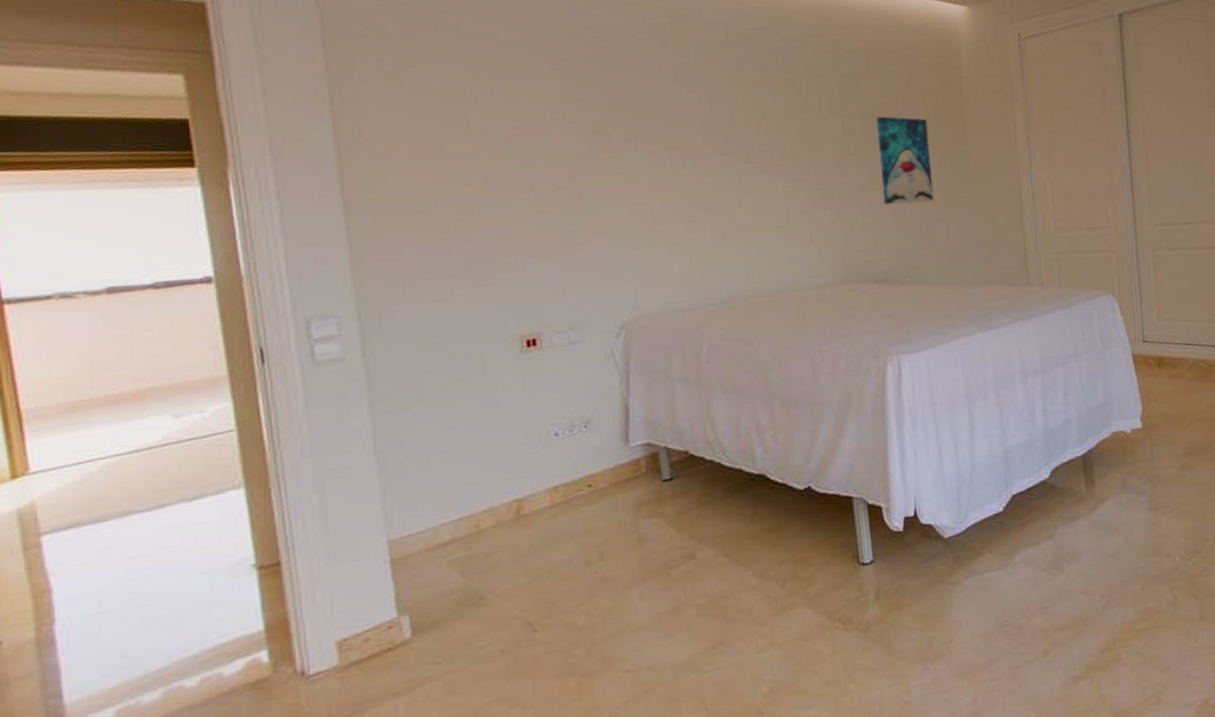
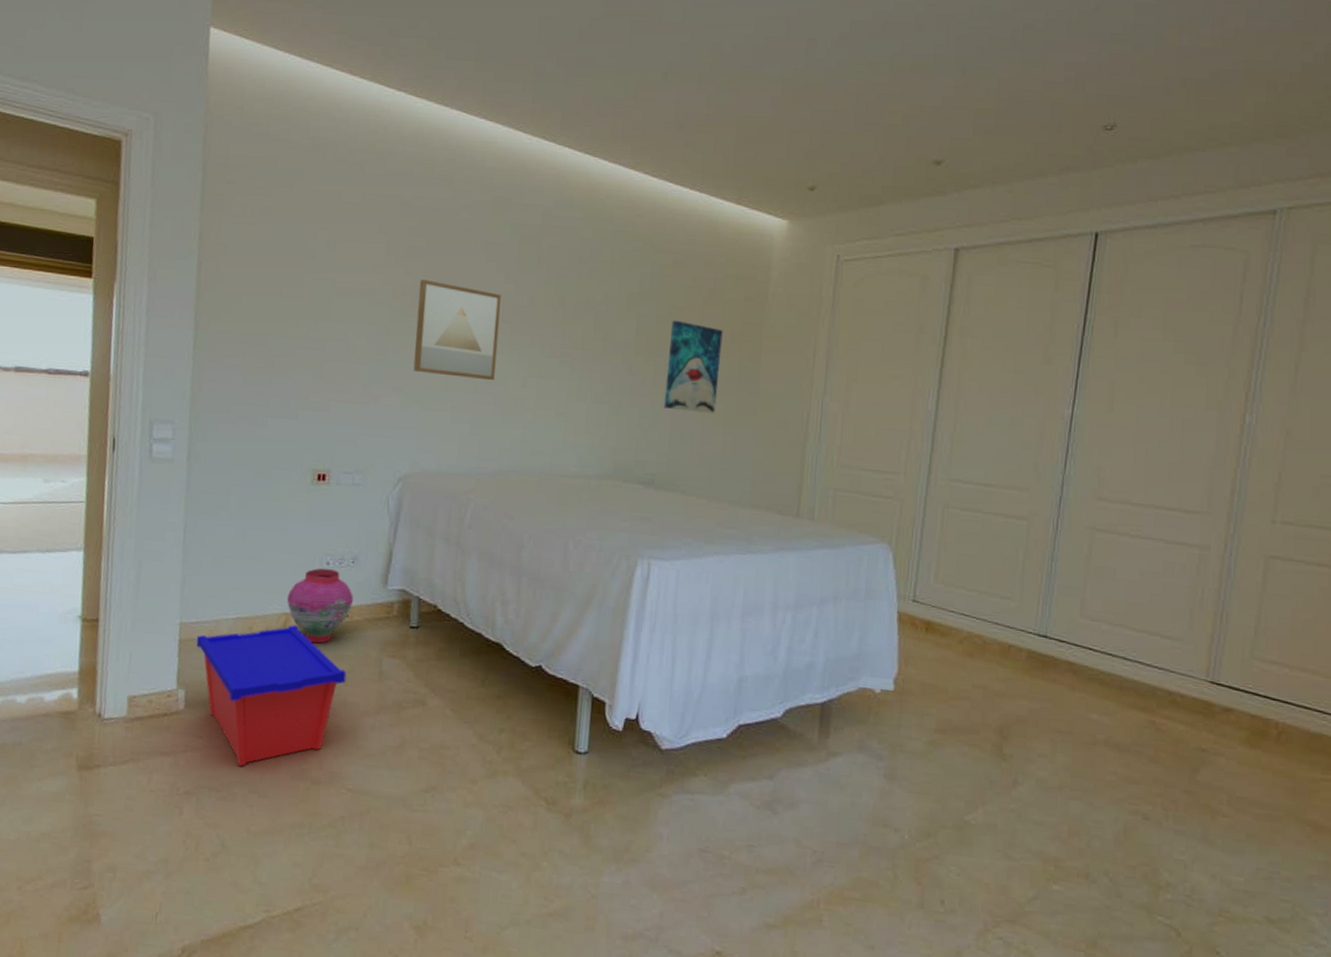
storage bin: none [412,510,601,683] -> present [196,625,347,767]
lantern: none [514,439,594,525] -> present [286,568,354,644]
wall art: none [605,111,706,212] -> present [413,279,502,381]

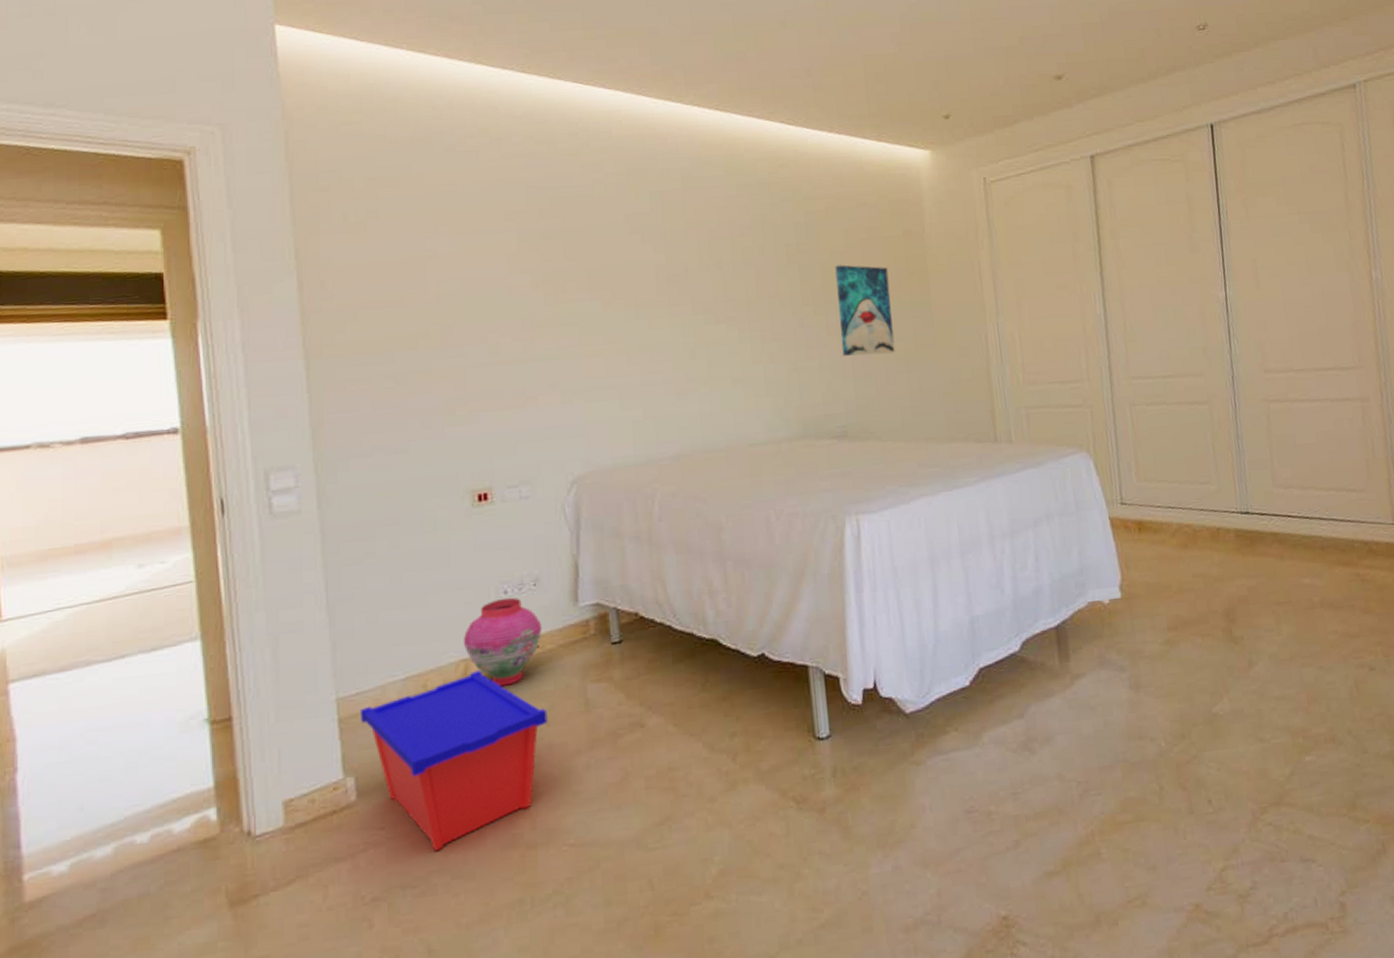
wall art: present [413,279,502,381] -> none [560,262,660,363]

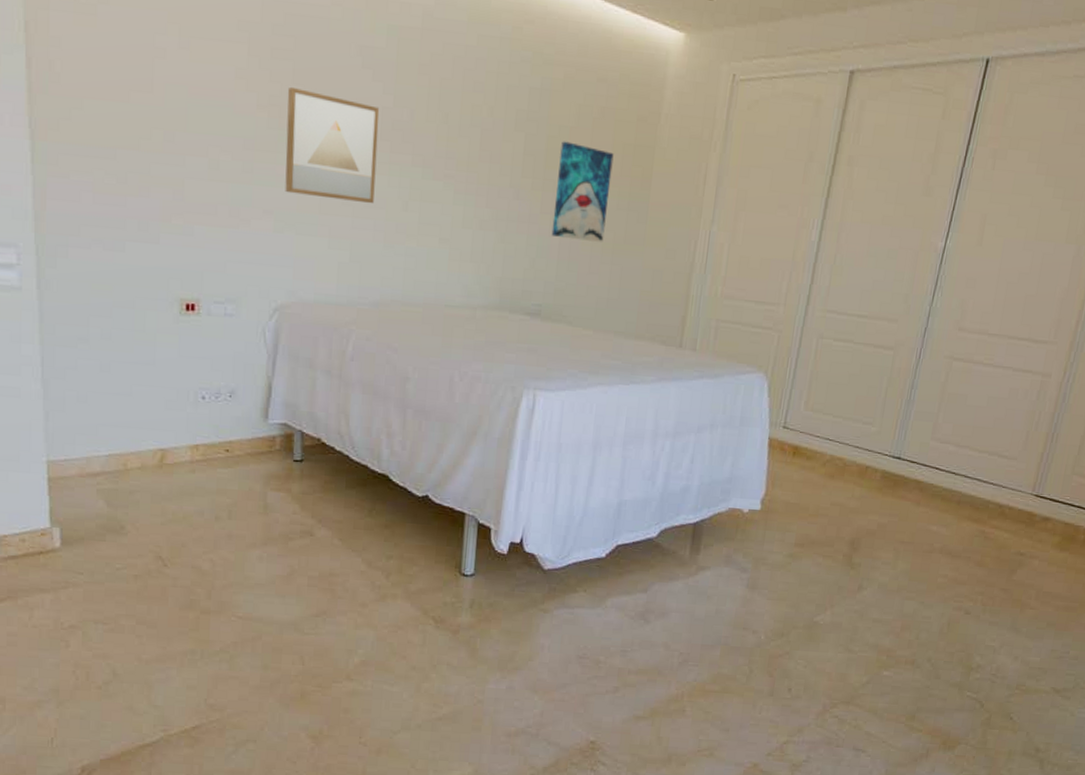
storage bin: present [359,670,548,852] -> none [66,461,230,600]
lantern: present [463,597,543,687] -> none [161,402,234,479]
wall art: none [560,262,660,363] -> present [285,86,380,204]

